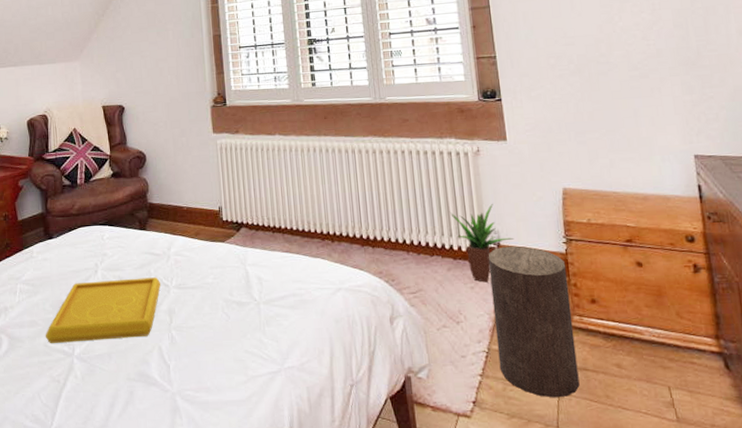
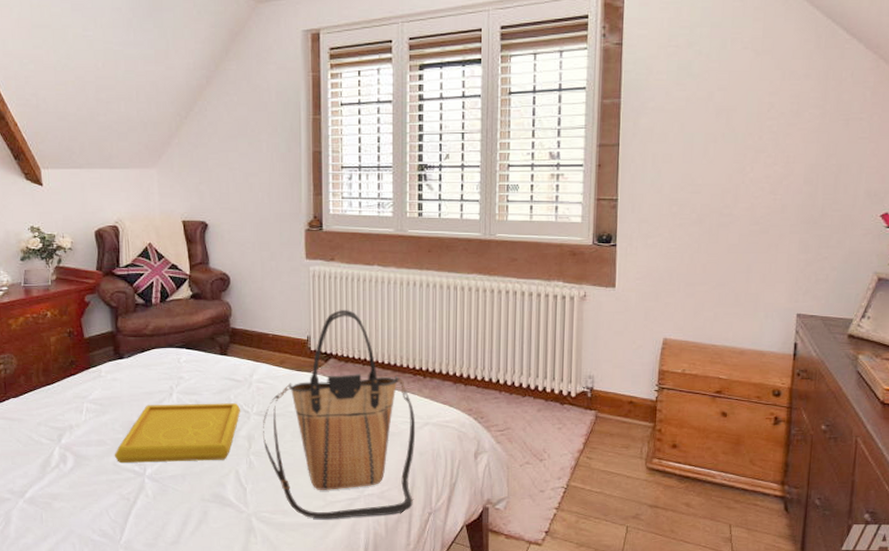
tote bag: none [182,179,334,396] -> present [263,310,416,519]
potted plant: present [450,204,514,283] -> none [548,350,608,424]
stool: present [488,245,580,398] -> none [575,391,654,531]

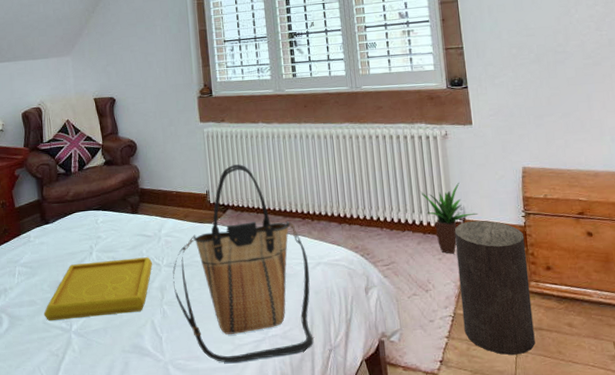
potted plant: none [548,350,608,424] -> present [420,183,478,254]
stool: none [575,391,654,531] -> present [454,220,535,355]

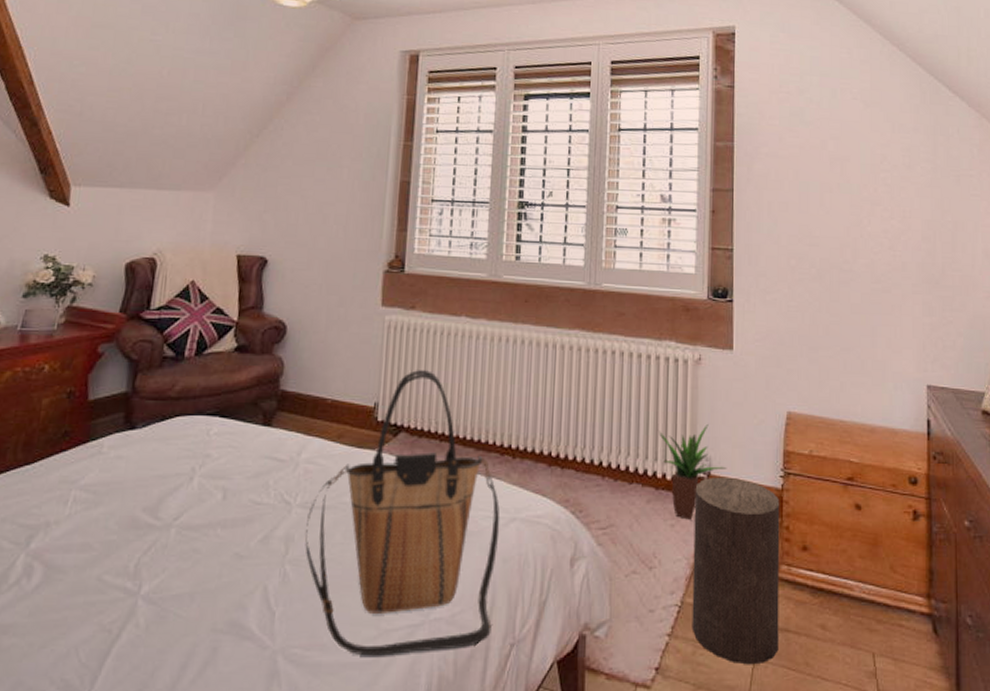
serving tray: present [43,257,153,321] -> none [100,491,281,576]

